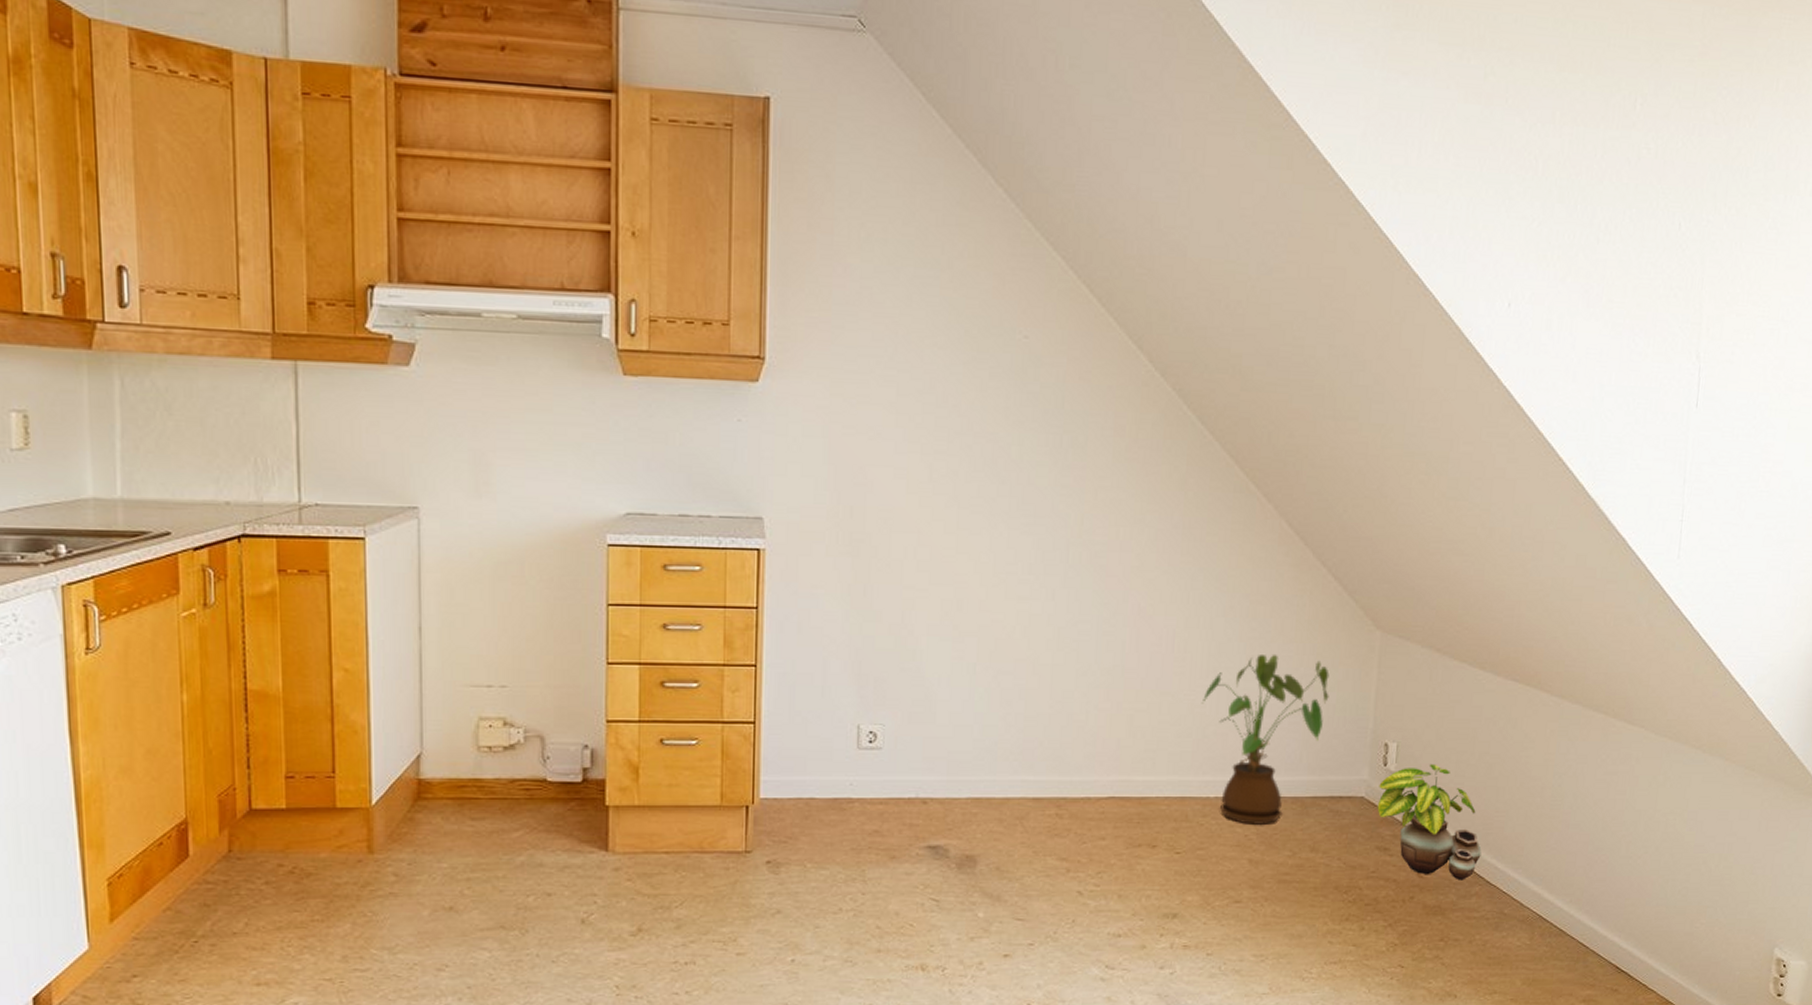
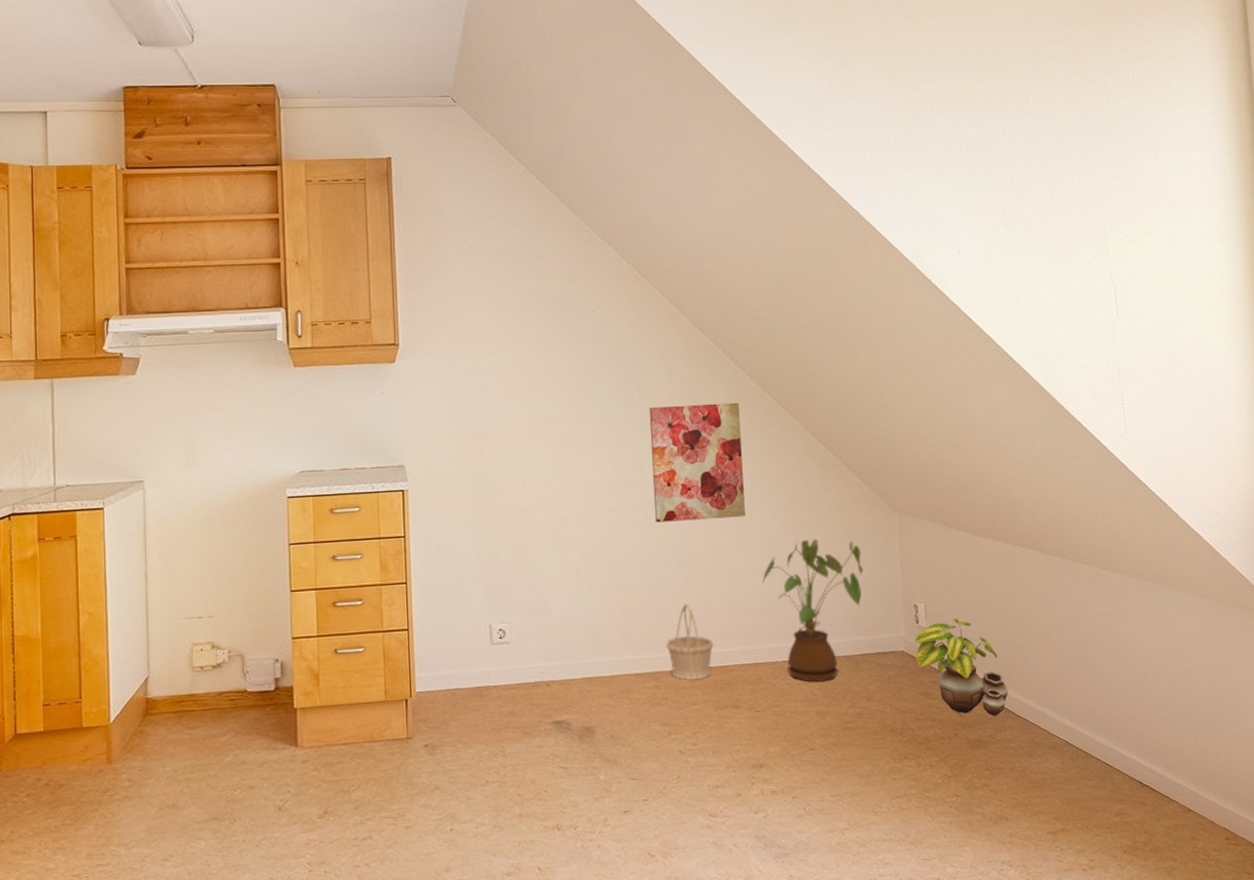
basket: none [1075,720,1134,811] -> present [666,604,714,681]
wall art: none [1077,470,1201,620] -> present [649,402,745,523]

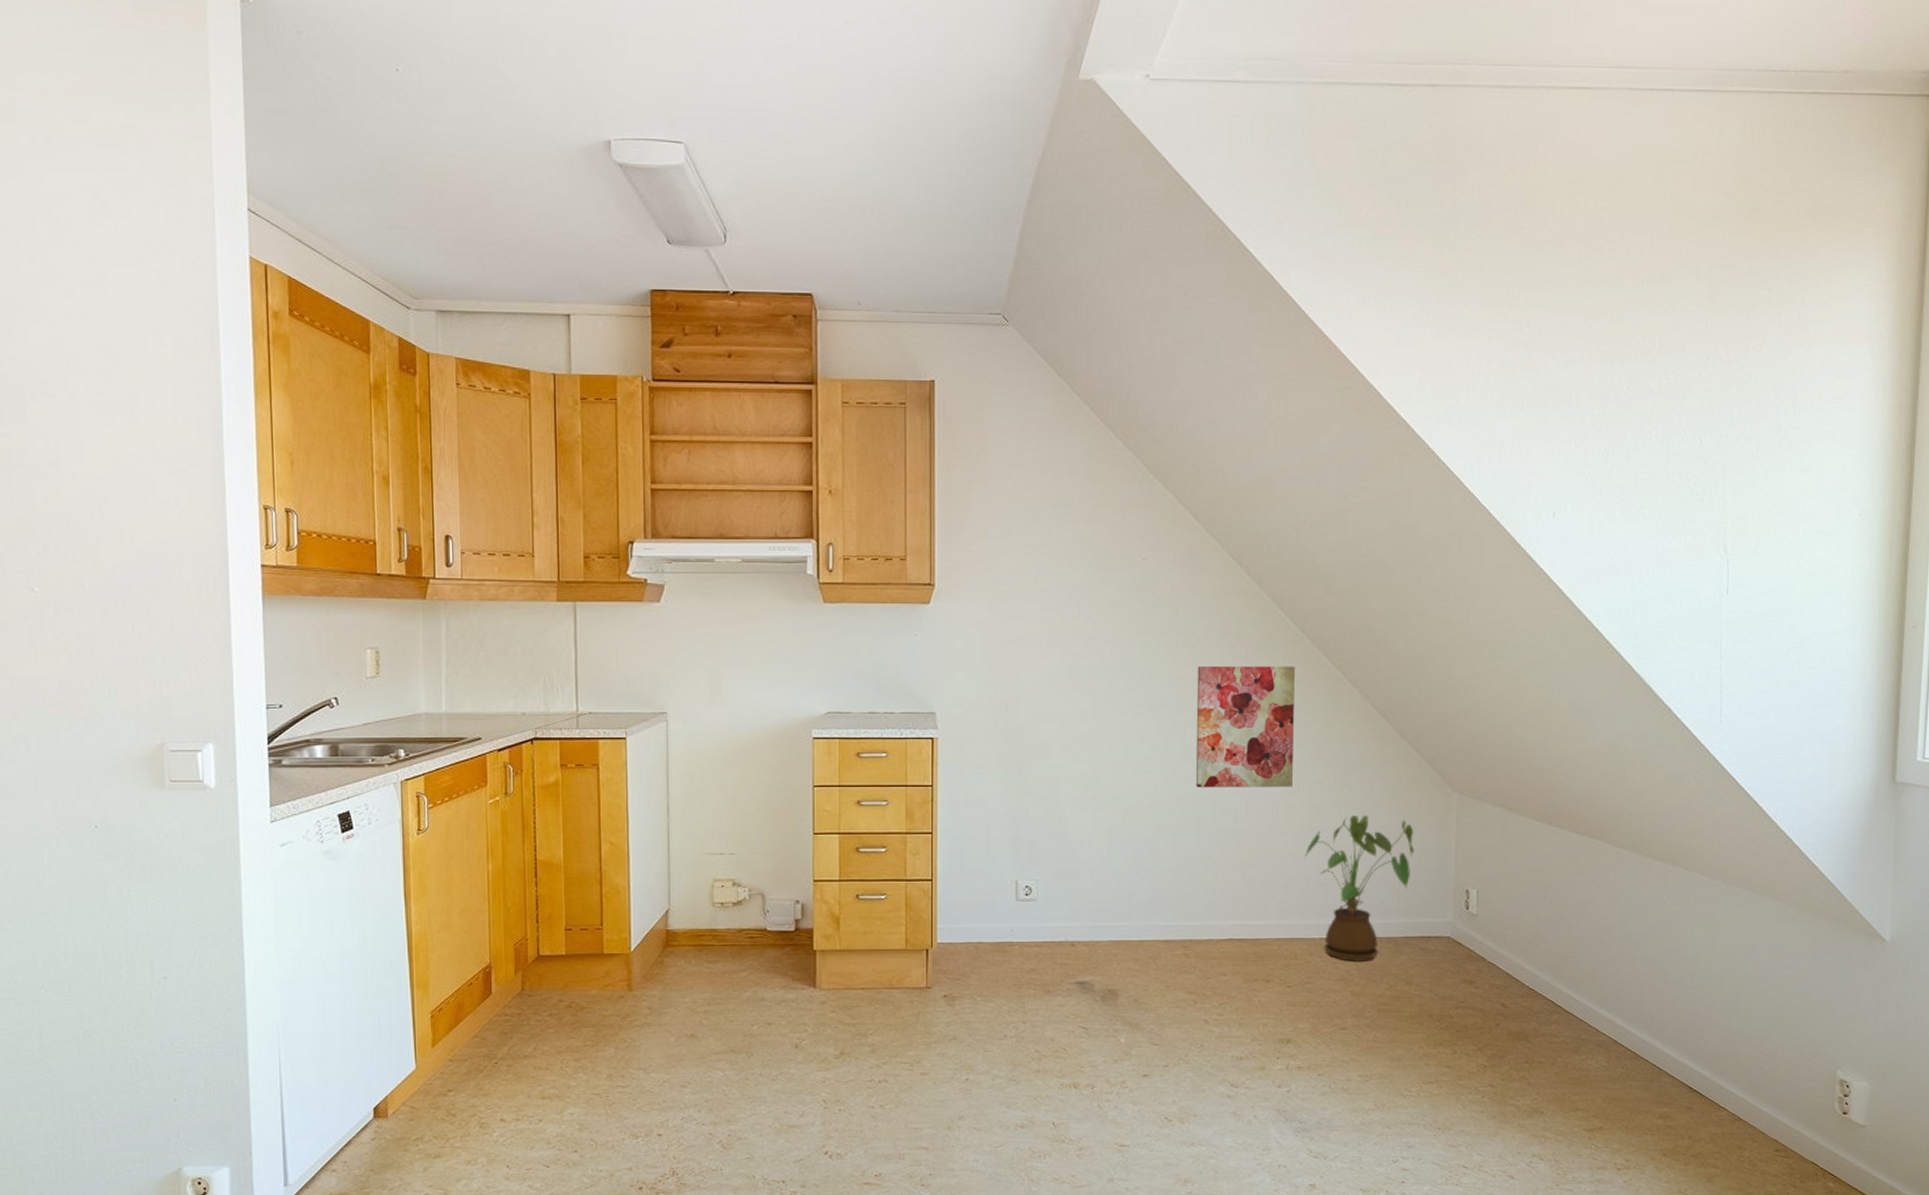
basket: present [666,604,714,681] -> none [1198,873,1248,951]
potted plant: present [915,618,1008,716] -> none [1462,907,1558,1009]

